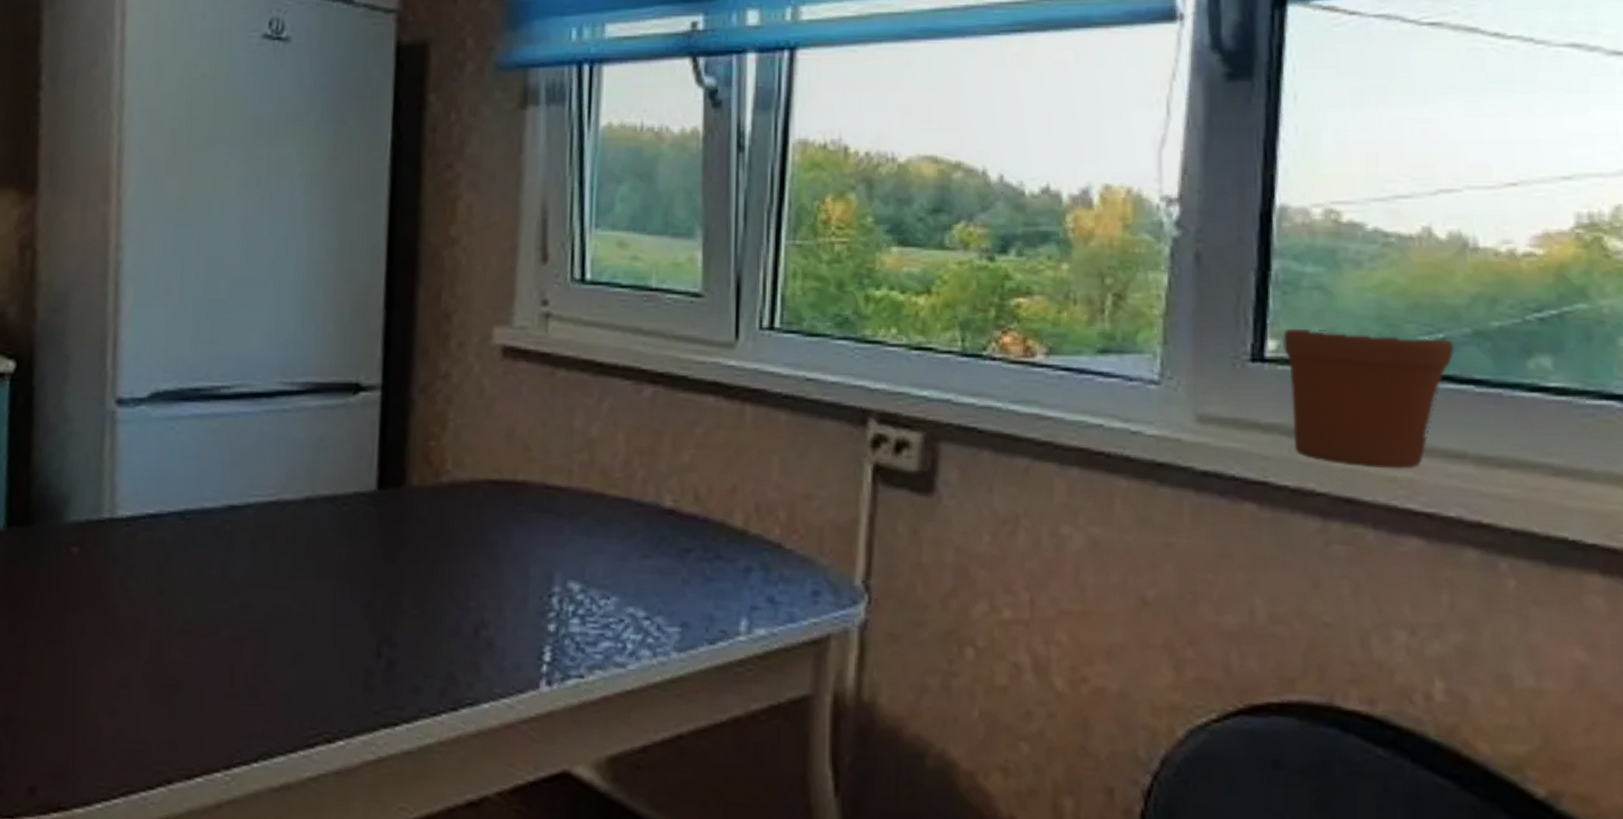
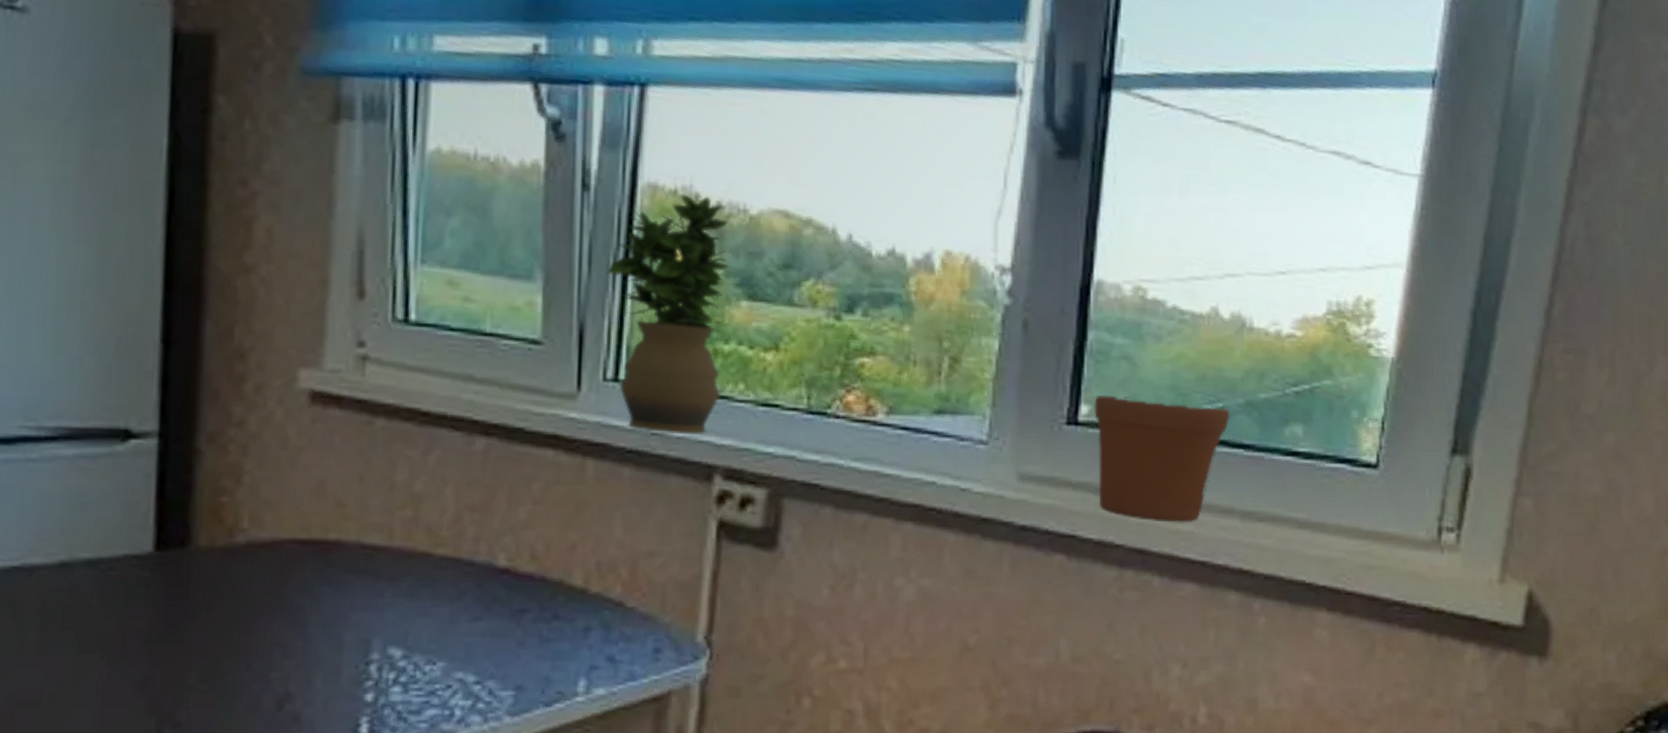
potted plant: none [761,147,879,380] -> present [606,194,730,436]

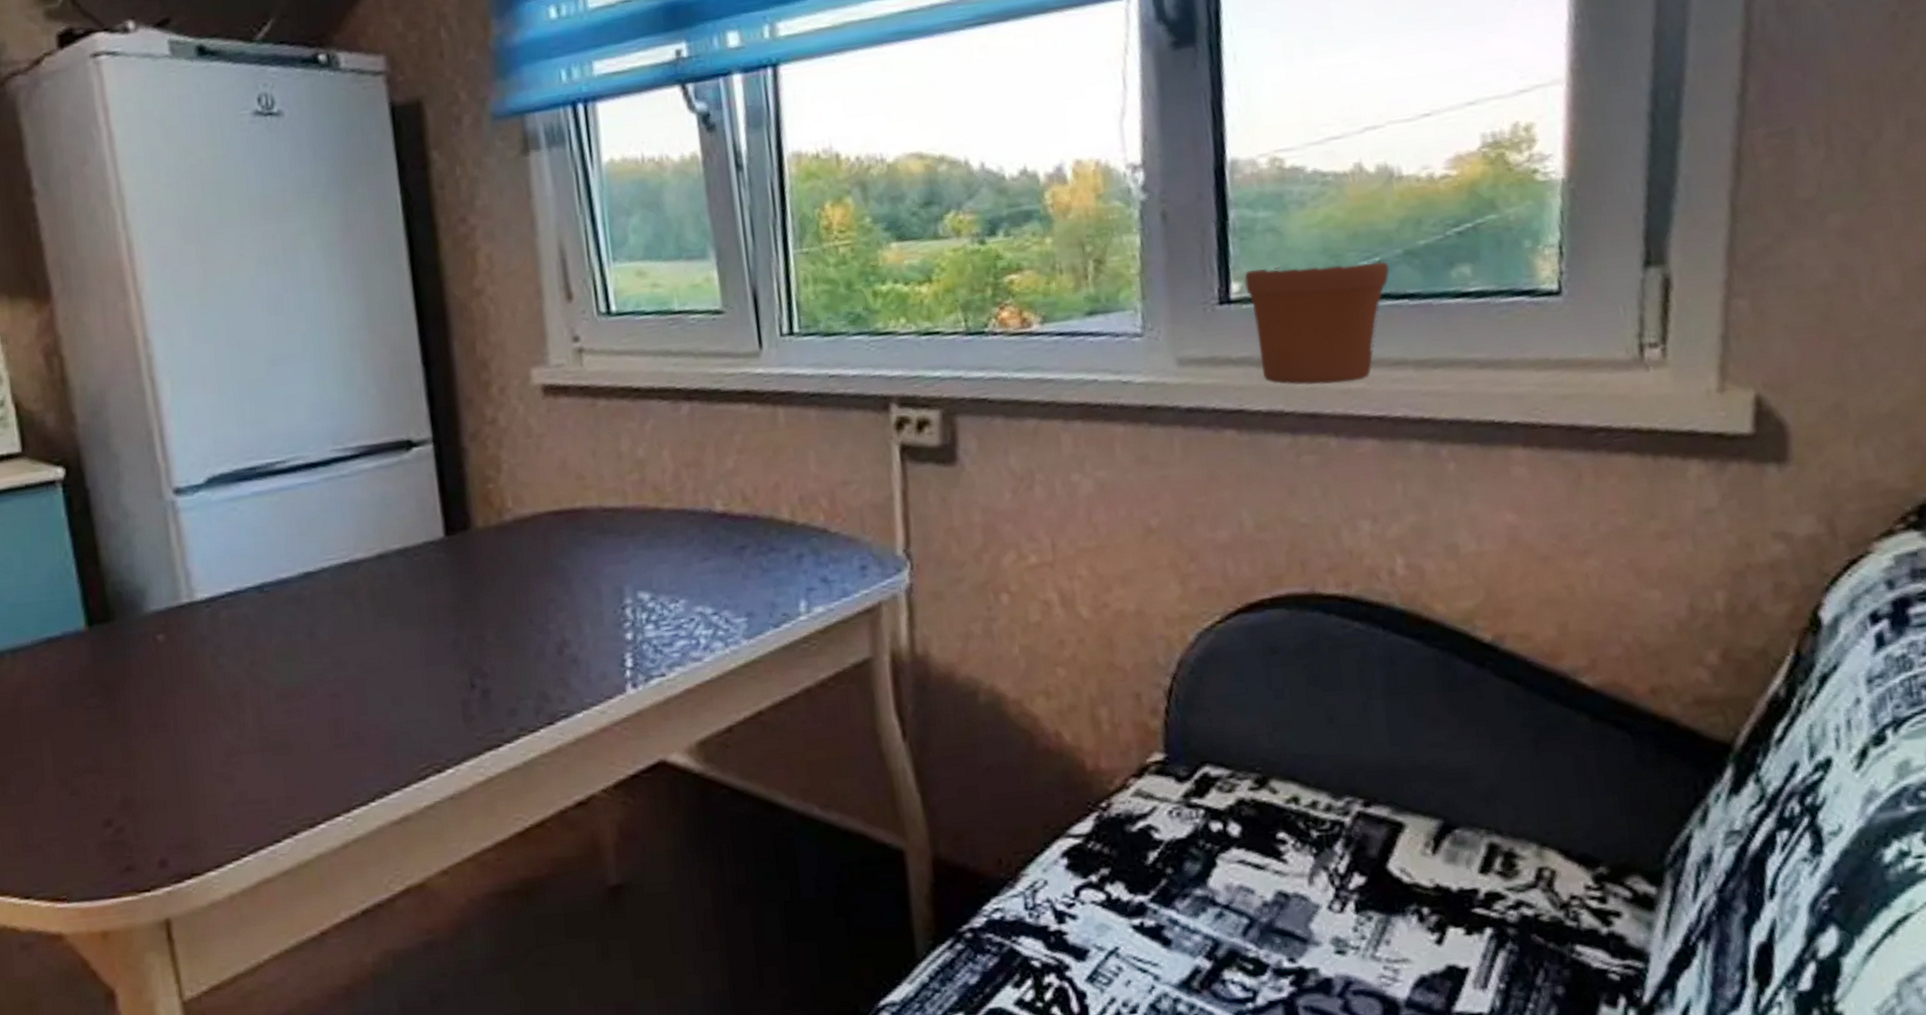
potted plant: present [606,194,730,436] -> none [768,153,885,376]

